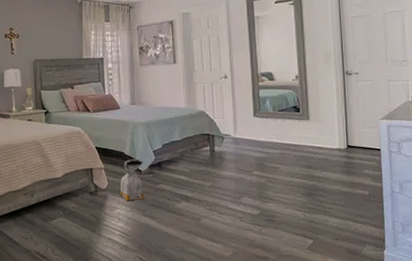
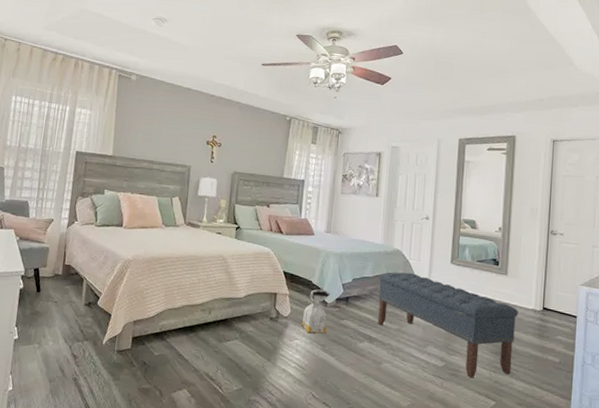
bench: none [187,131,324,221] -> present [377,272,518,378]

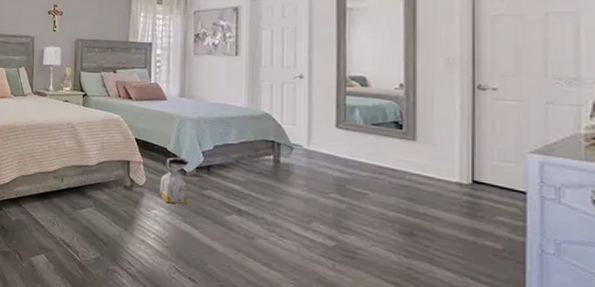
bench: present [377,272,518,378] -> none [245,138,435,262]

